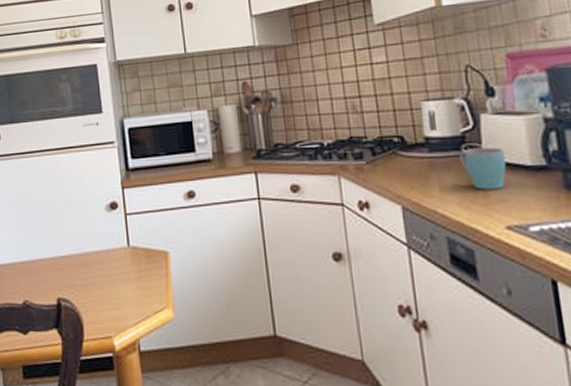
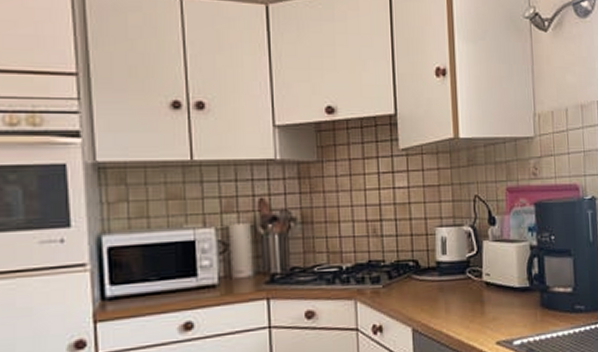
mug: present [459,147,506,190] -> none [464,271,500,310]

